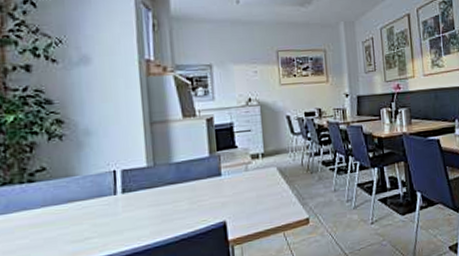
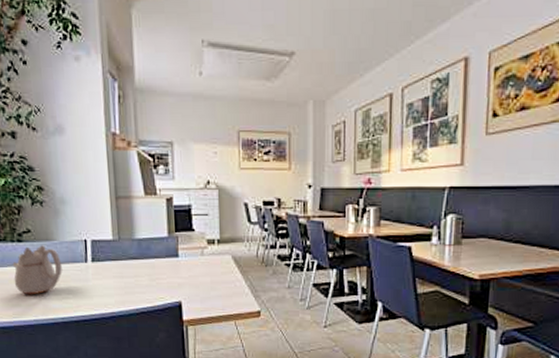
teapot: none [20,182,85,243] -> present [12,245,62,295]

